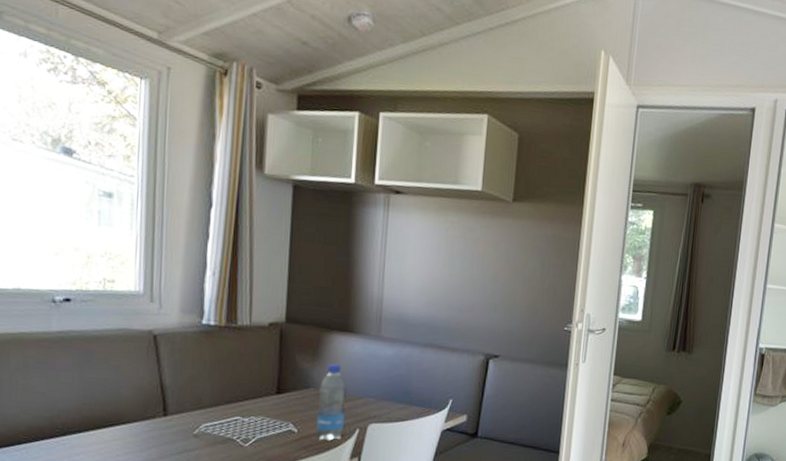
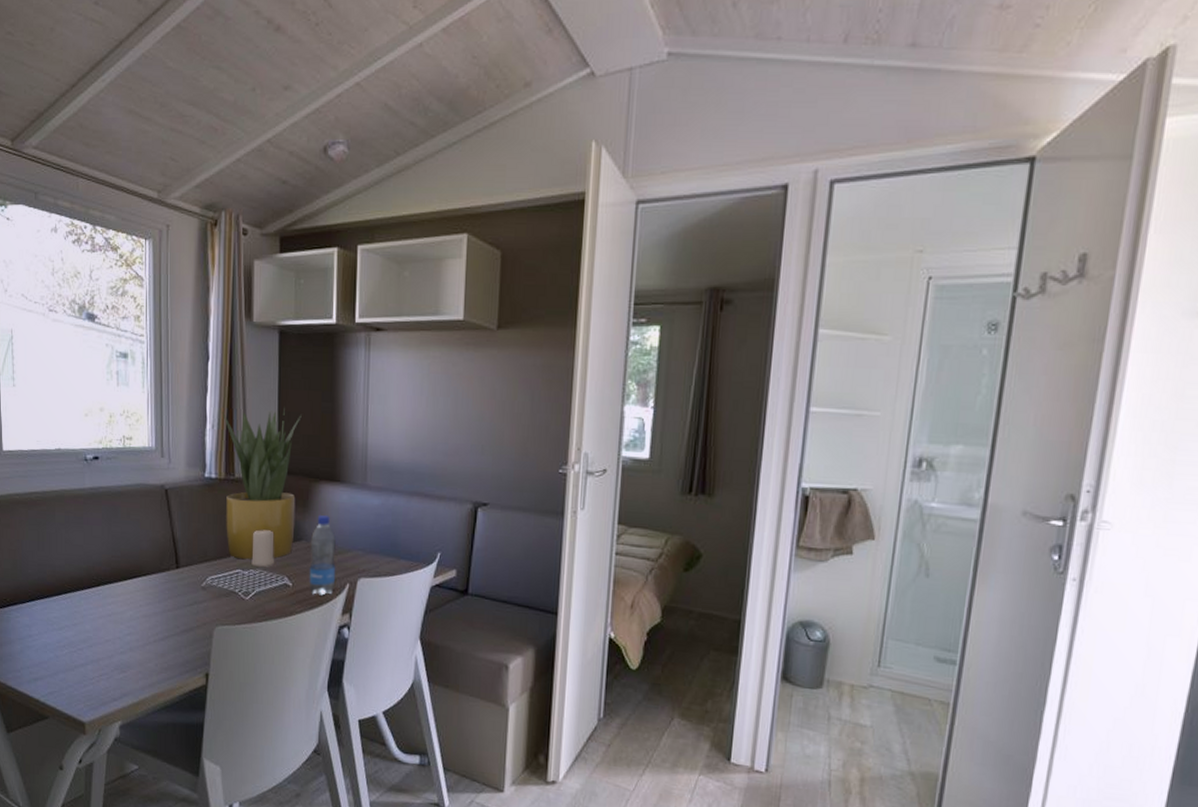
planter: none [224,260,314,407] -> present [221,409,302,560]
candle: none [252,377,280,415] -> present [251,529,275,568]

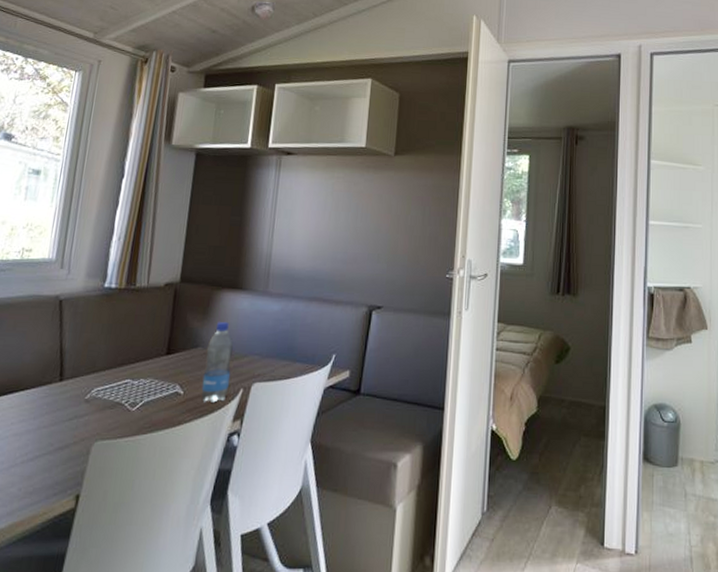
planter: present [221,409,302,560] -> none [119,222,210,369]
candle: present [251,529,275,568] -> none [142,338,171,377]

